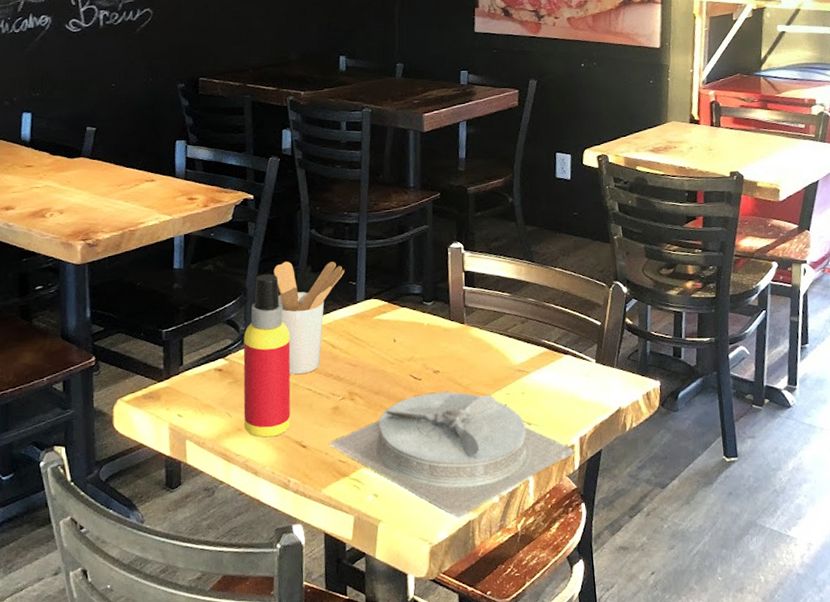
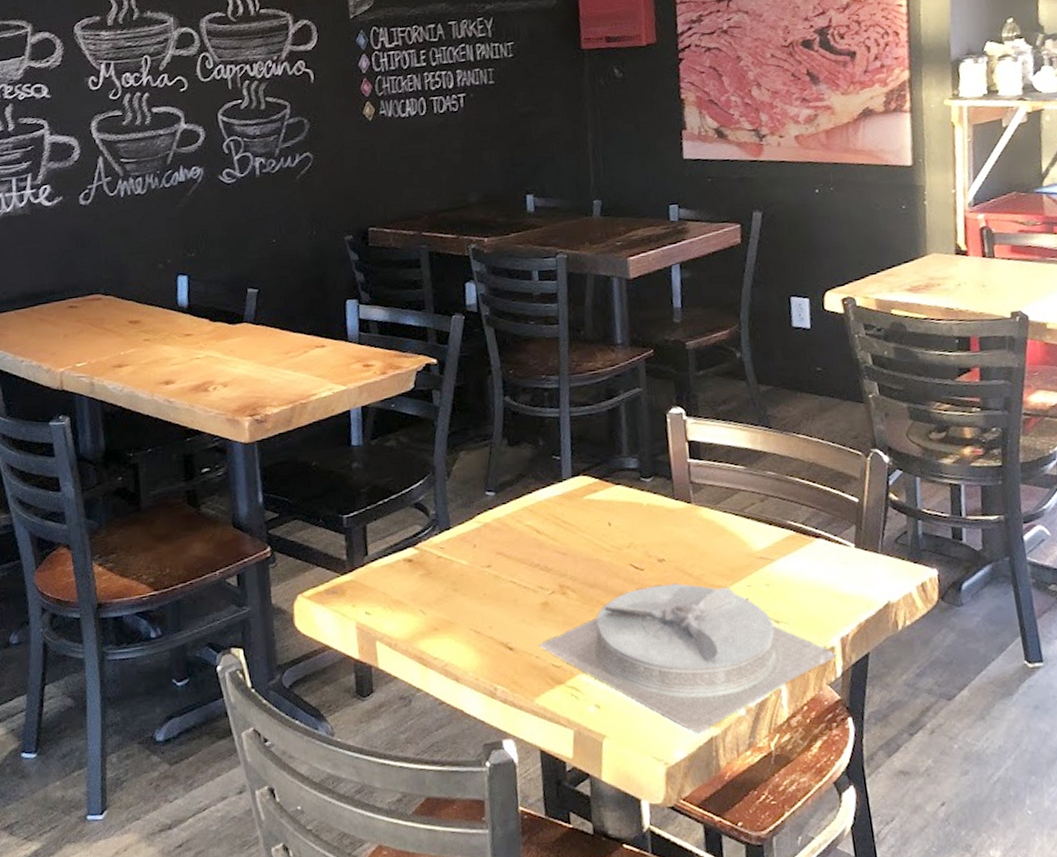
spray bottle: present [243,273,291,438] -> none [434,448,494,639]
utensil holder: present [273,261,345,375] -> none [464,433,547,565]

